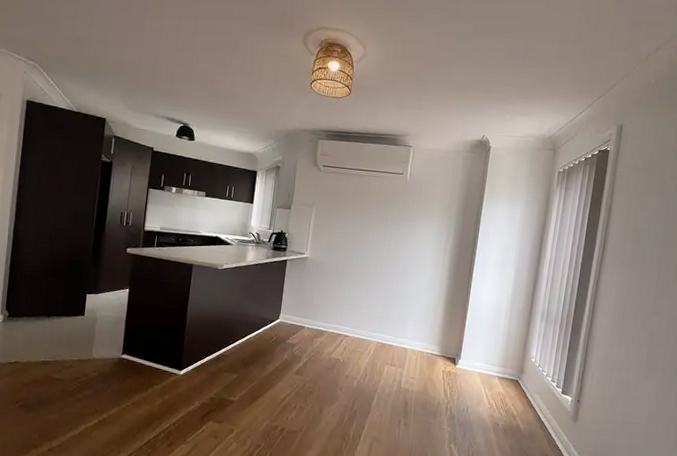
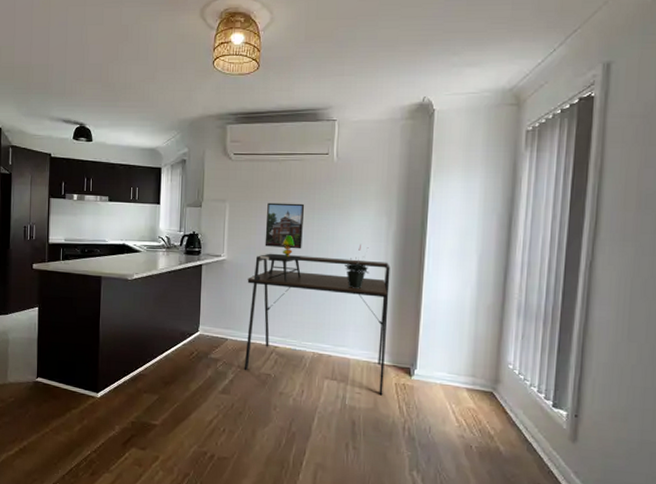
desk: none [316,254,446,381] -> present [244,253,390,396]
table lamp: none [329,240,373,280] -> present [251,235,301,282]
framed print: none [343,210,380,253] -> present [265,202,305,249]
potted plant: none [409,253,430,290] -> present [344,244,369,289]

